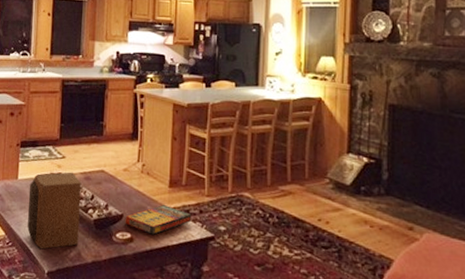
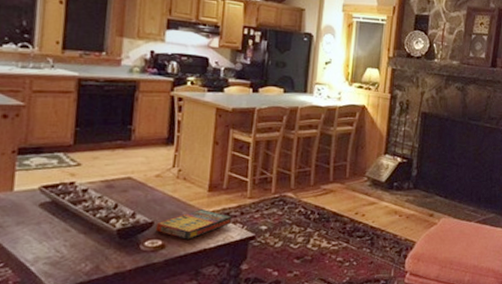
speaker: present [27,172,82,250] -> none [26,180,102,267]

